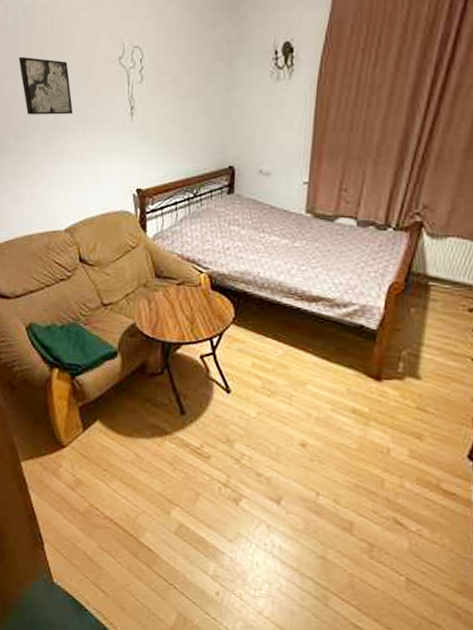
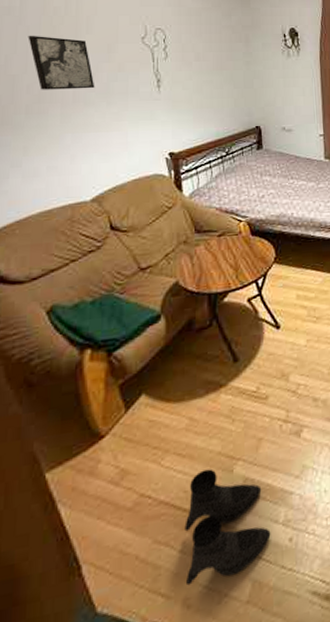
boots: none [121,503,199,602] -> present [185,469,271,586]

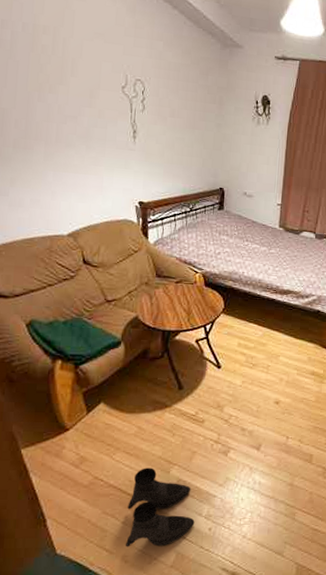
wall art: present [28,35,95,90] -> none [17,70,77,131]

